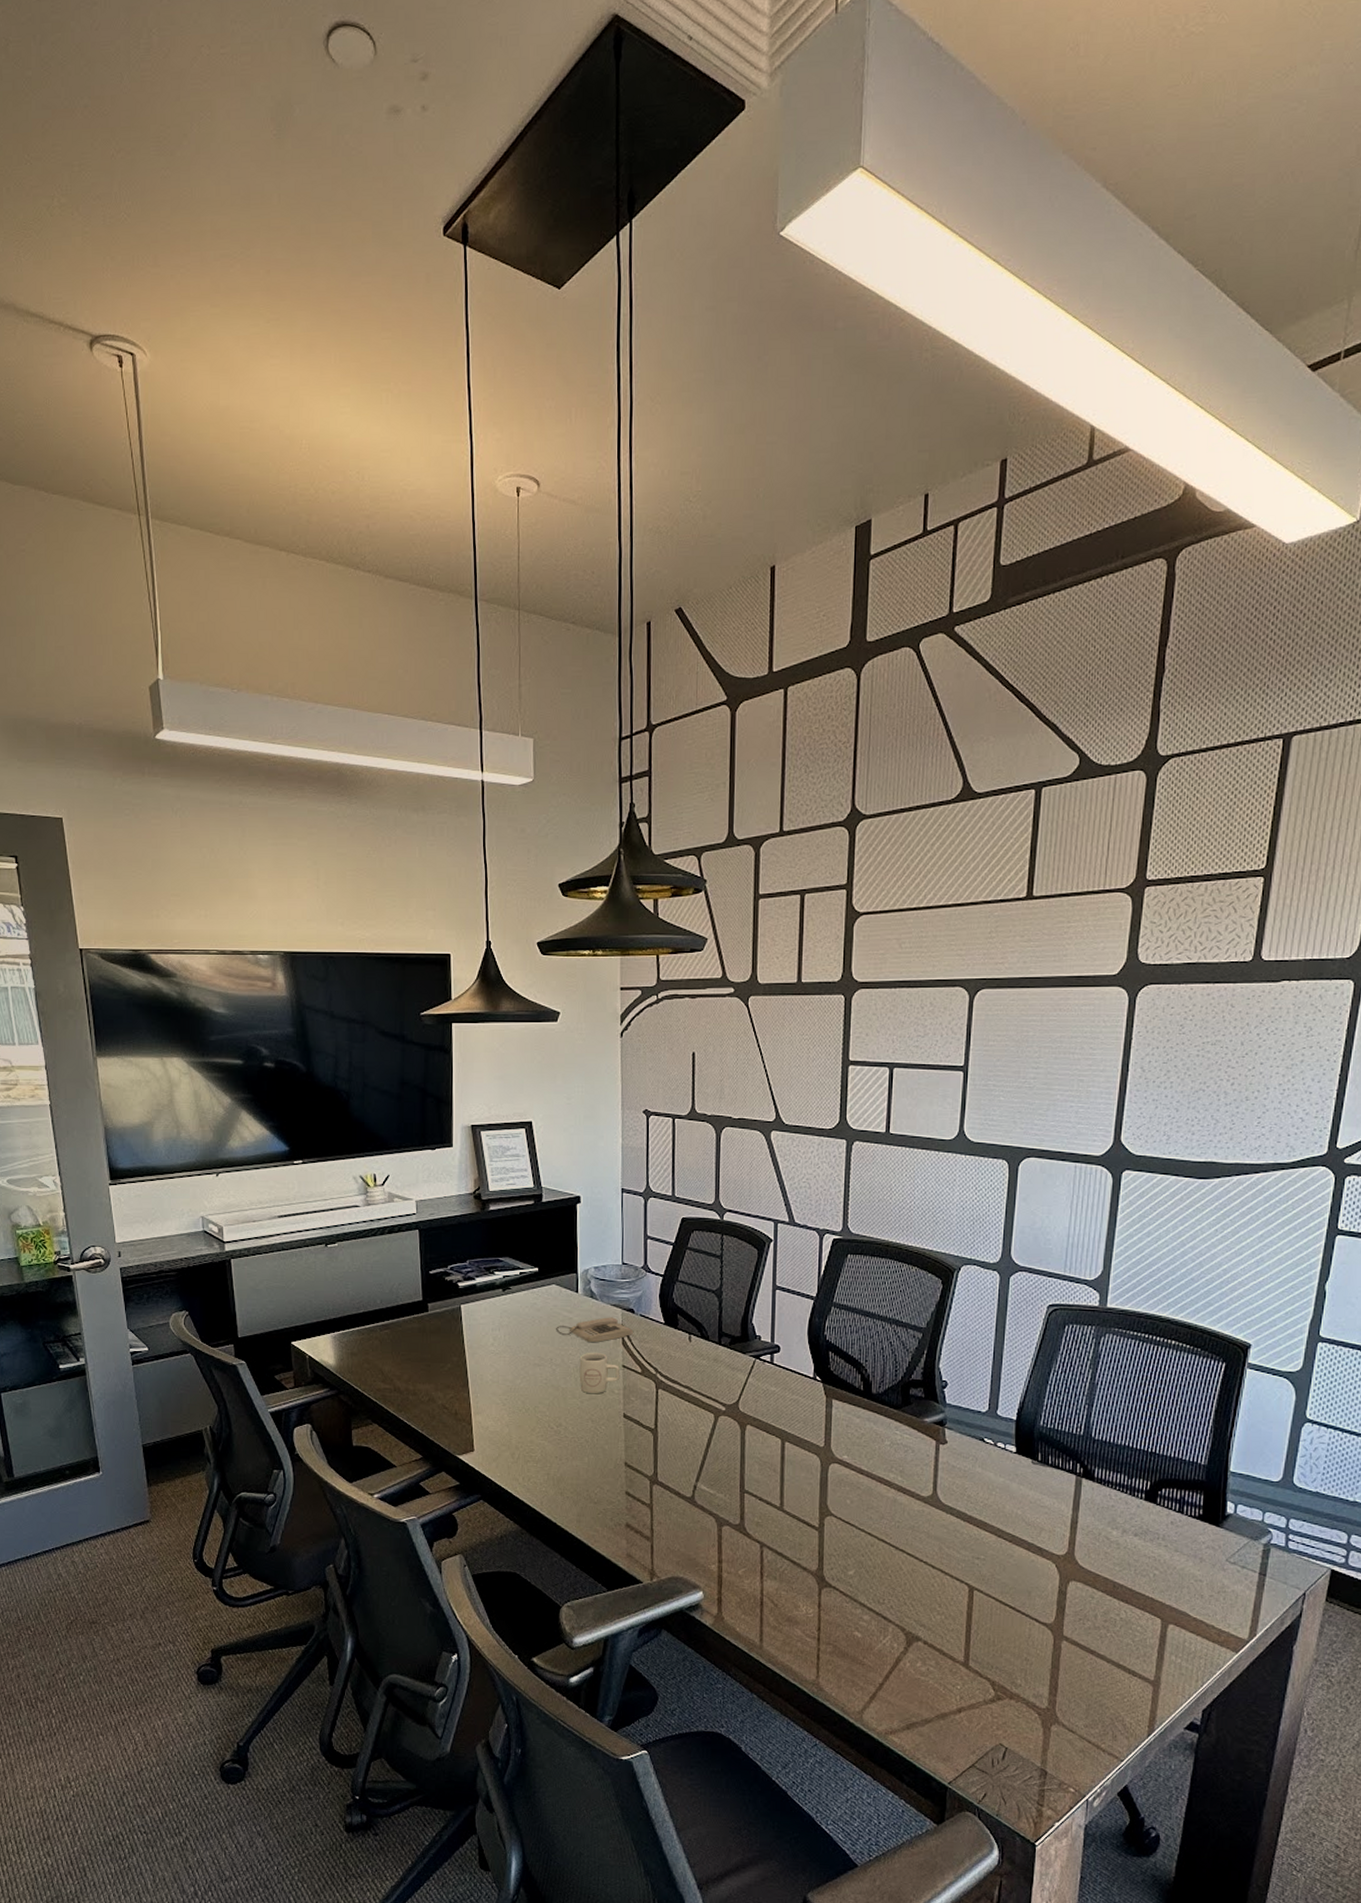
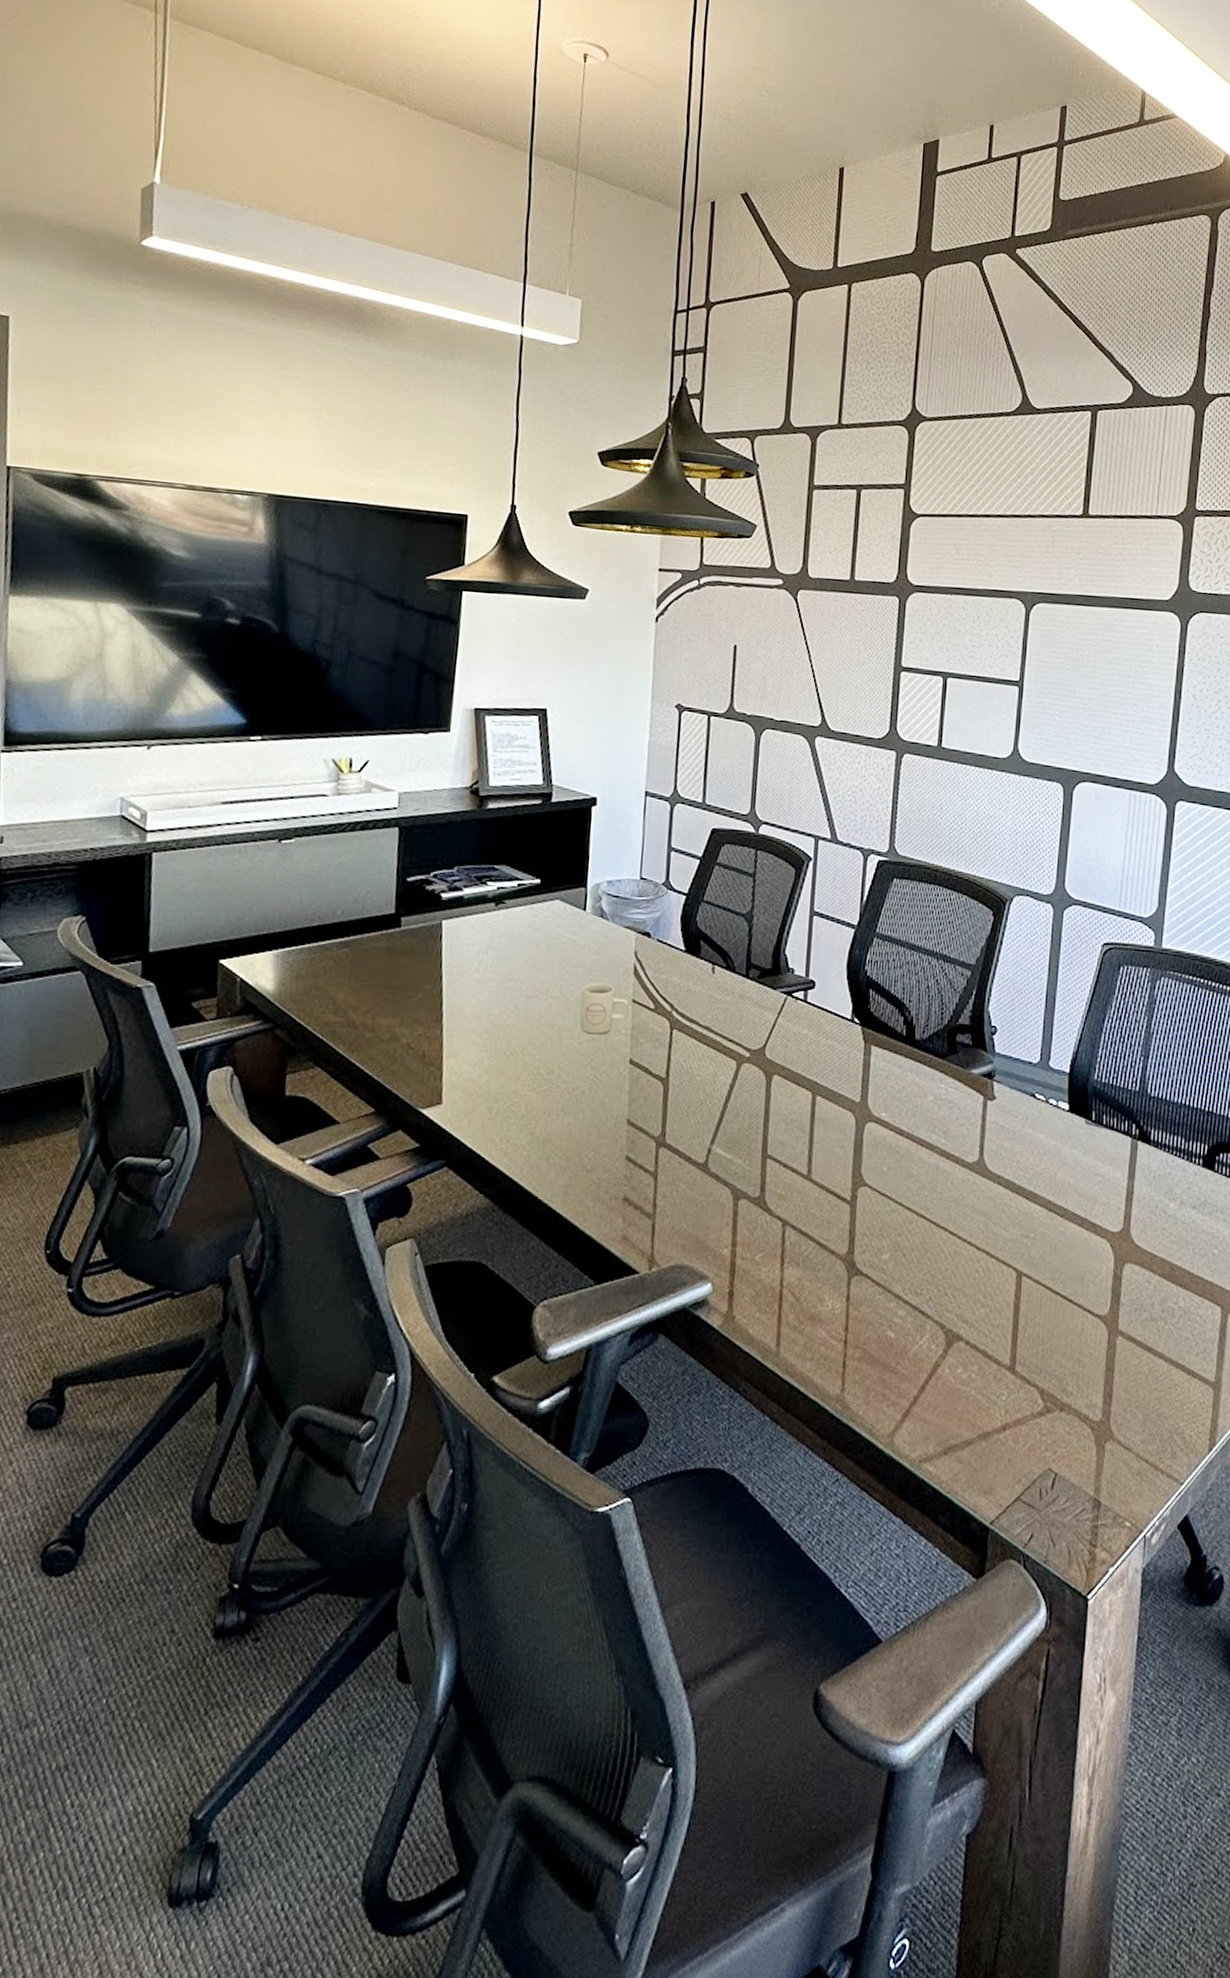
telephone: present [556,1317,634,1342] -> none [556,941,649,971]

